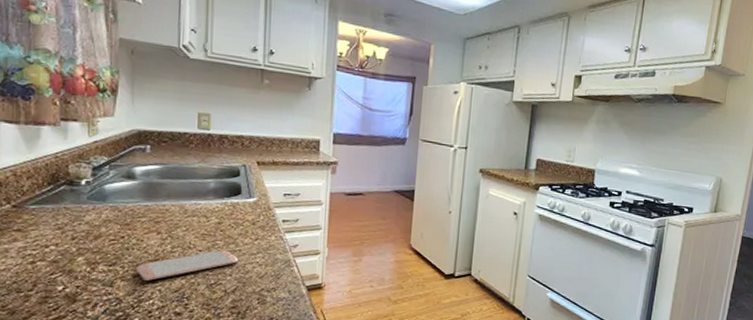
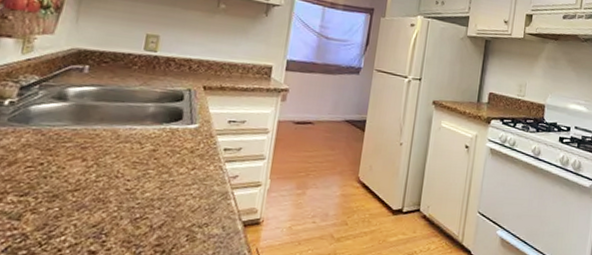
smartphone: present [136,250,239,281] -> none [51,180,171,214]

